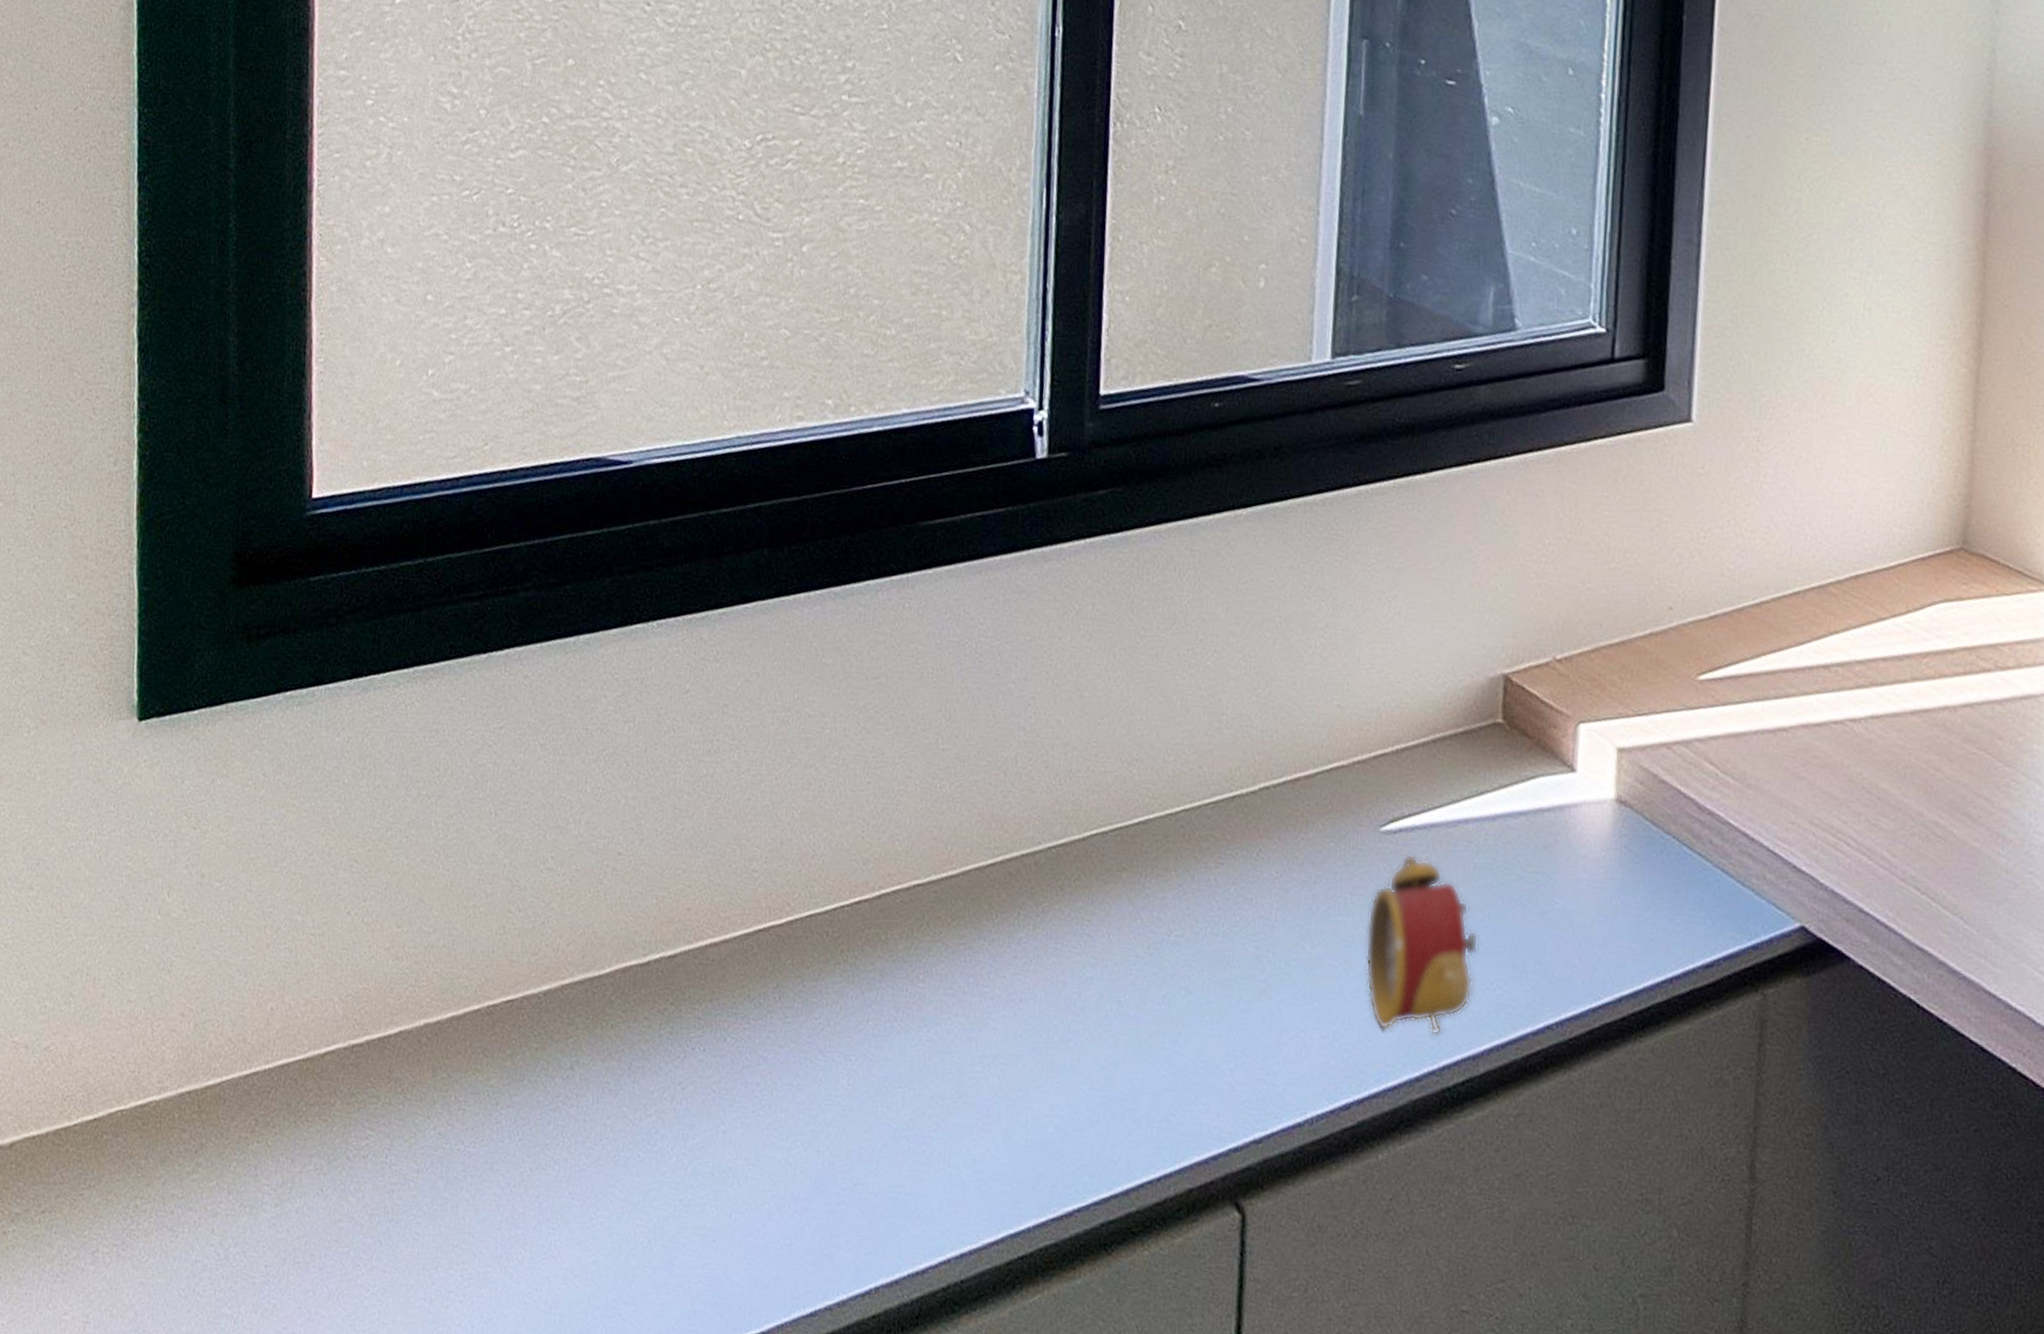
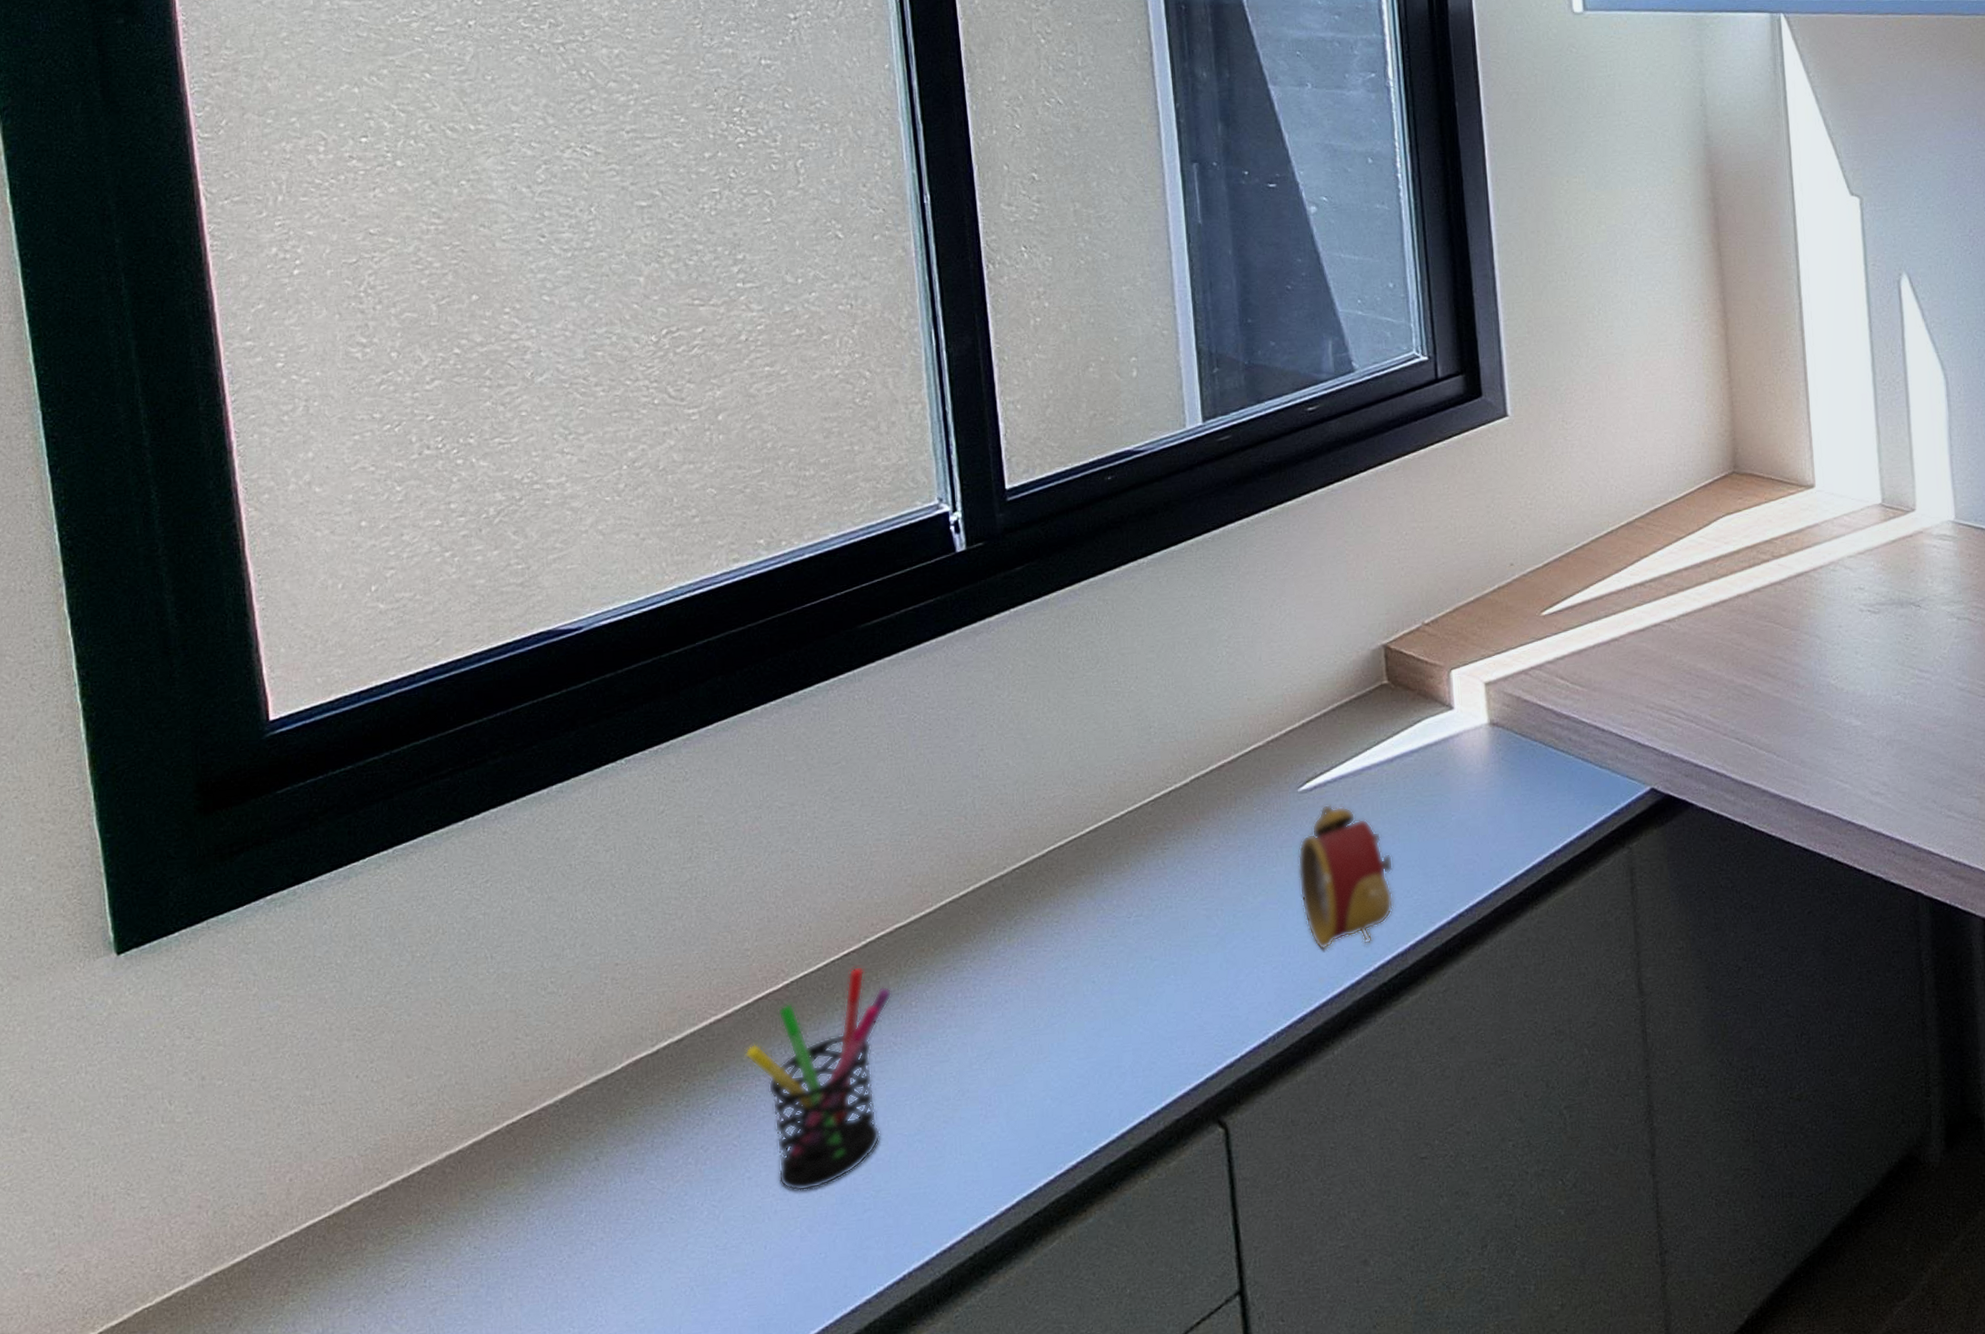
pen holder: none [736,918,900,1164] -> present [744,966,892,1192]

